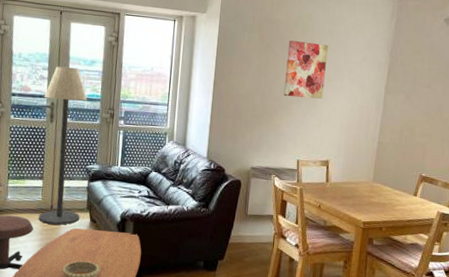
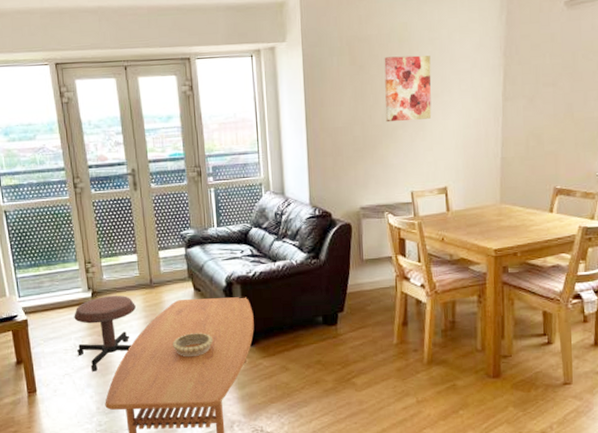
floor lamp: present [39,66,88,225] -> none [123,127,183,299]

